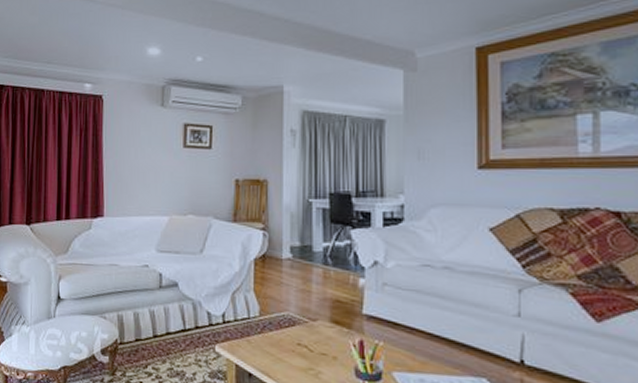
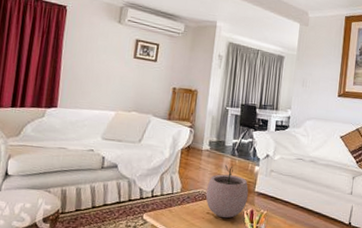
plant pot: none [293,278,353,352] -> present [205,165,249,219]

